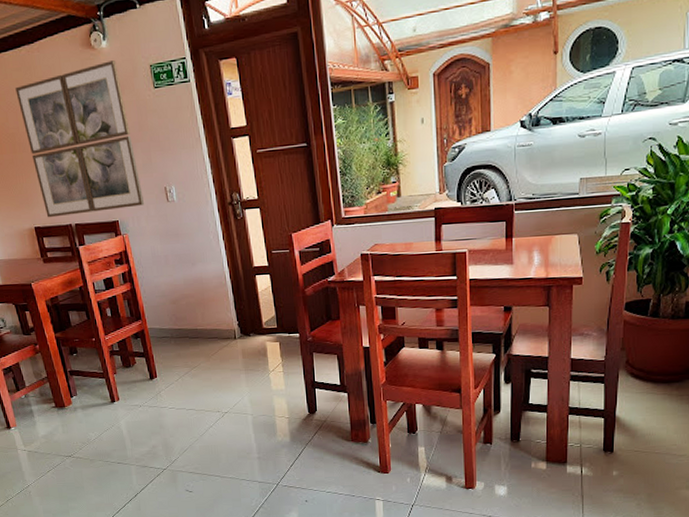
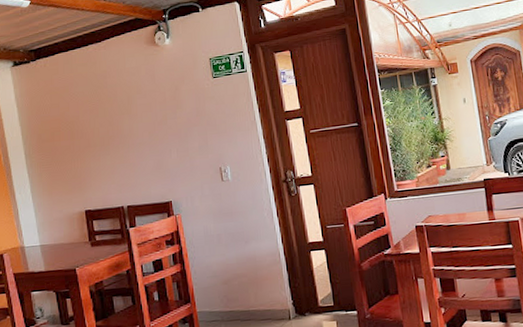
wall art: present [15,60,145,218] -> none [79,55,199,201]

